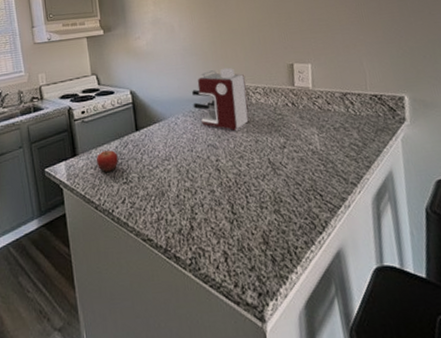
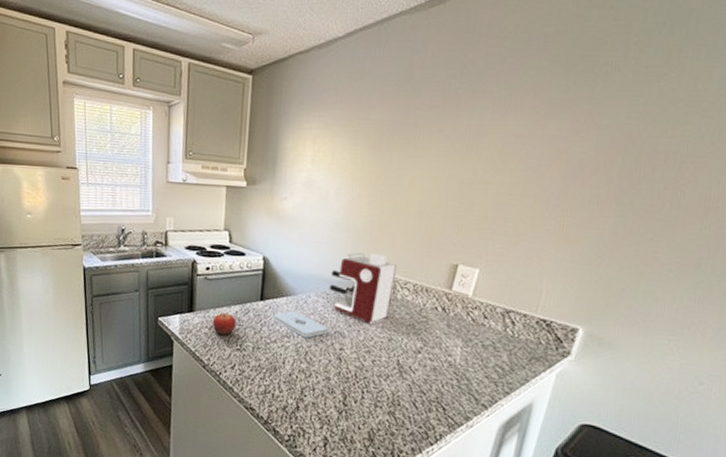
notepad: none [150,134,203,158] -> present [273,310,329,338]

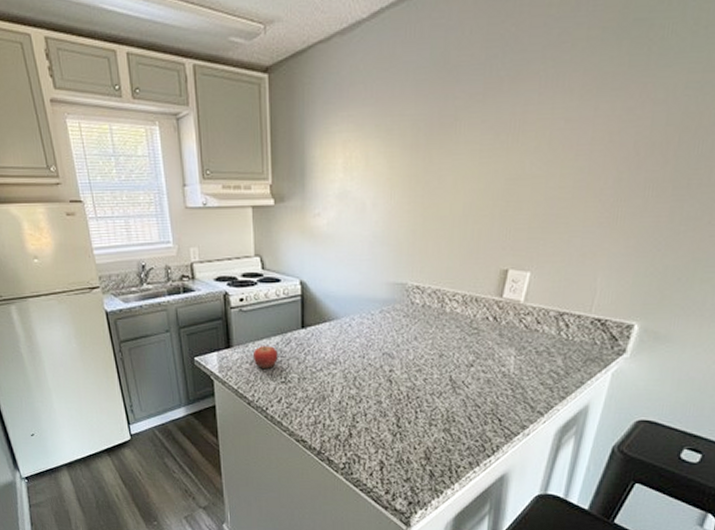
notepad: present [273,310,329,338] -> none [316,335,377,363]
coffee maker: present [329,252,397,323] -> none [373,265,444,341]

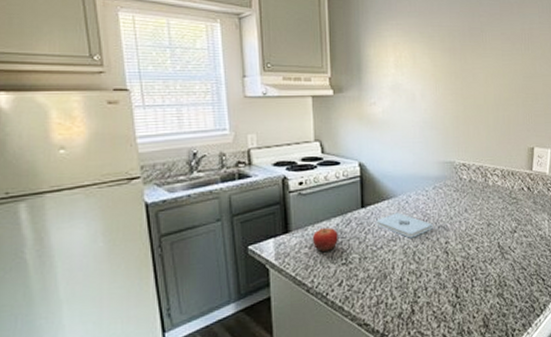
notepad: none [316,335,377,363] -> present [376,212,433,238]

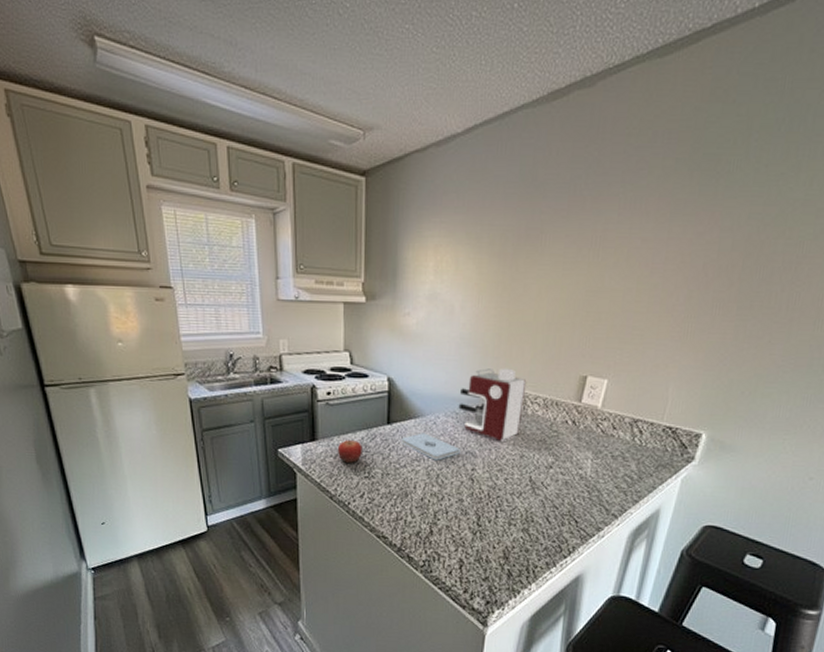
coffee maker: none [427,145,485,213] -> present [458,368,527,441]

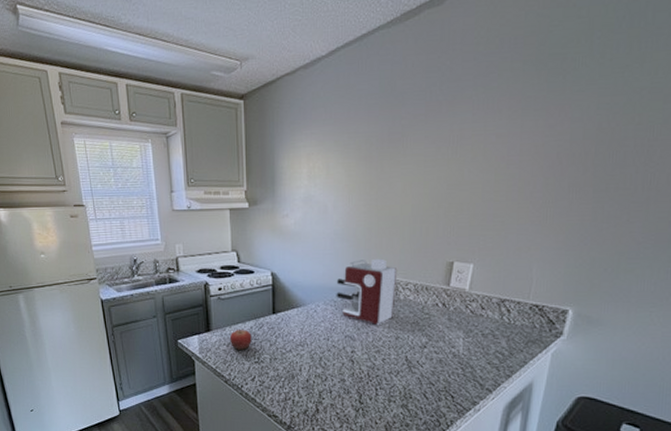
notepad: present [401,433,460,461] -> none [286,320,340,345]

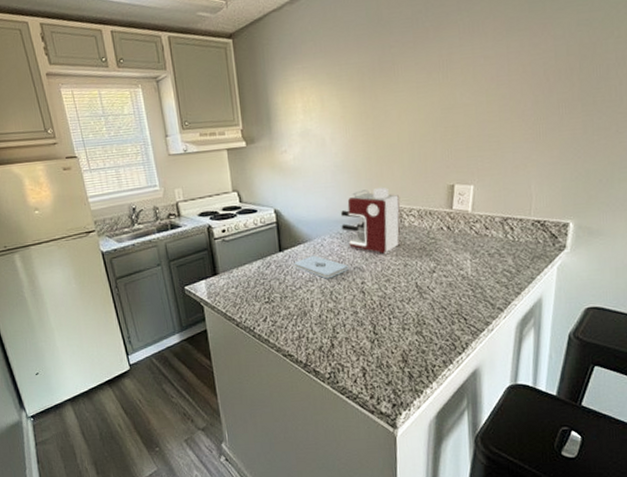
fruit: present [229,329,252,350] -> none [237,269,261,291]
notepad: none [286,320,340,345] -> present [294,255,349,279]

